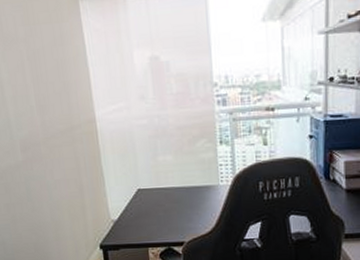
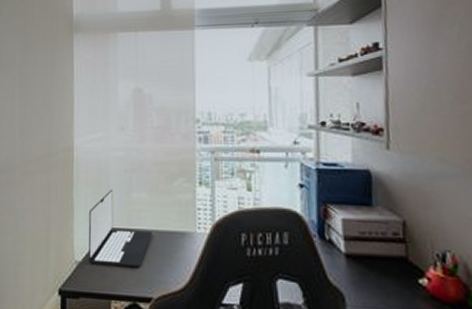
laptop: none [118,155,180,221] -> present [88,190,153,268]

